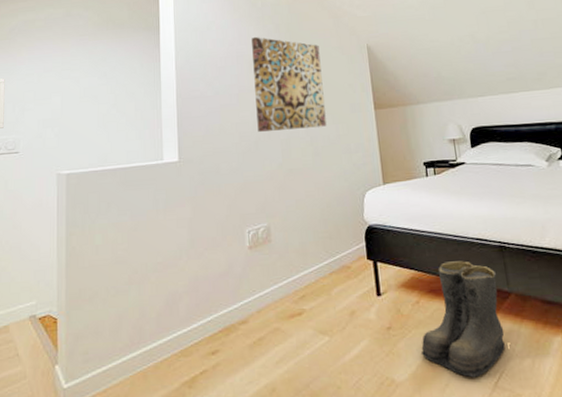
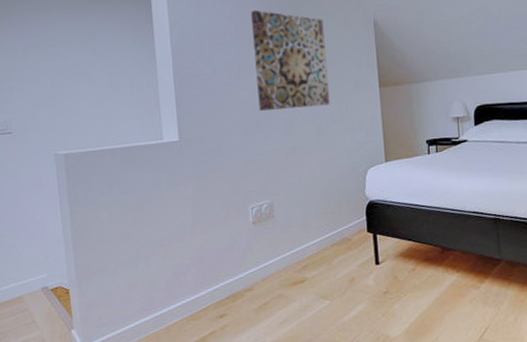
boots: present [420,261,508,378] -> none [414,232,494,333]

